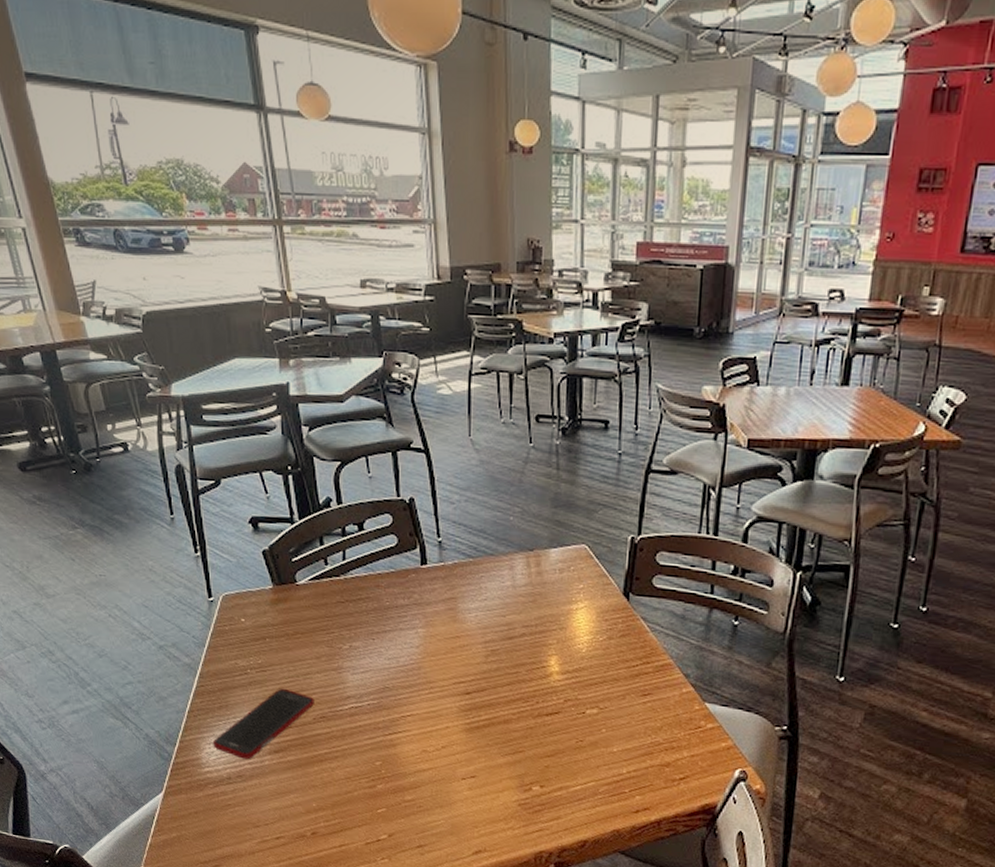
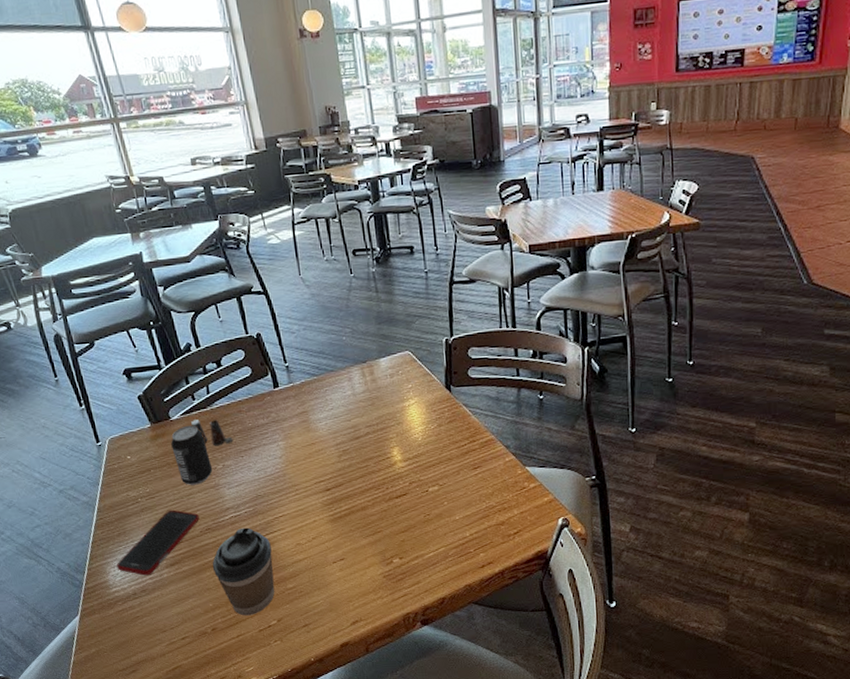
beverage can: none [294,593,338,664] -> present [171,425,213,485]
salt shaker: none [320,588,366,623] -> present [191,420,234,446]
coffee cup: none [322,721,393,825] -> present [212,527,275,616]

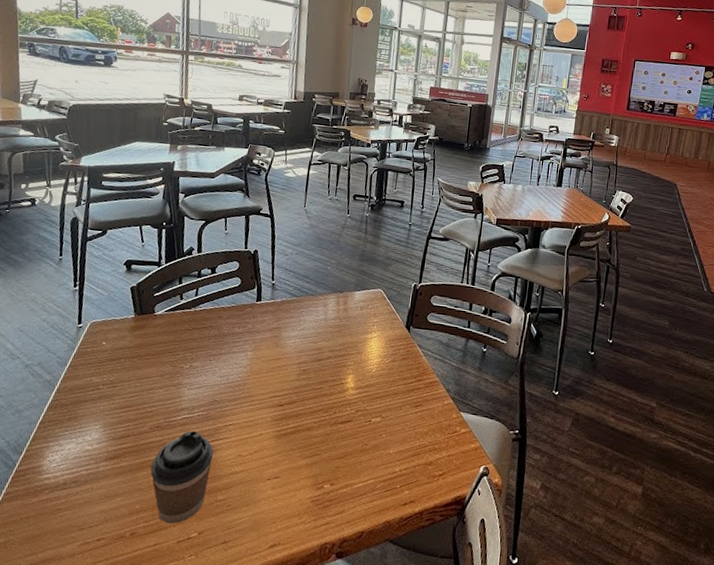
cell phone: present [117,509,200,576] -> none [56,401,153,466]
beverage can: present [171,425,213,485] -> none [147,322,181,381]
salt shaker: present [191,420,234,446] -> none [172,318,207,347]

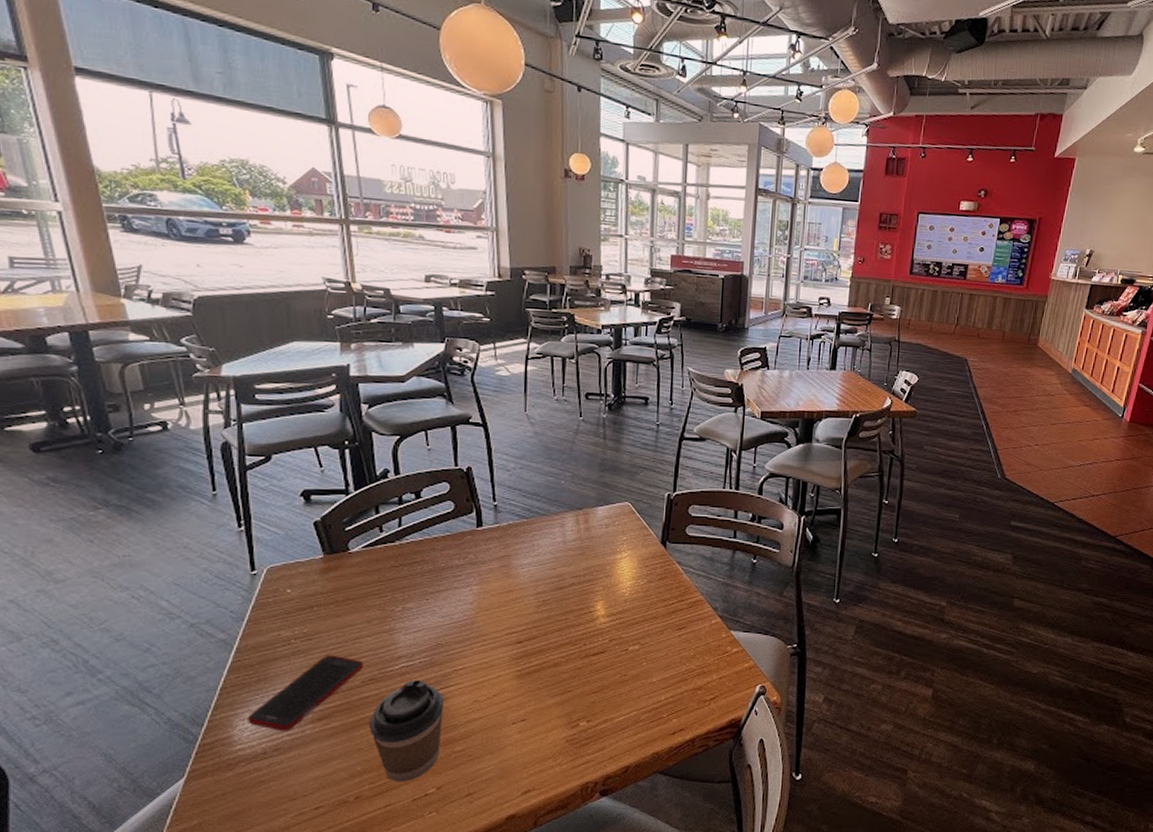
cell phone: none [56,401,153,466] -> present [248,655,363,731]

